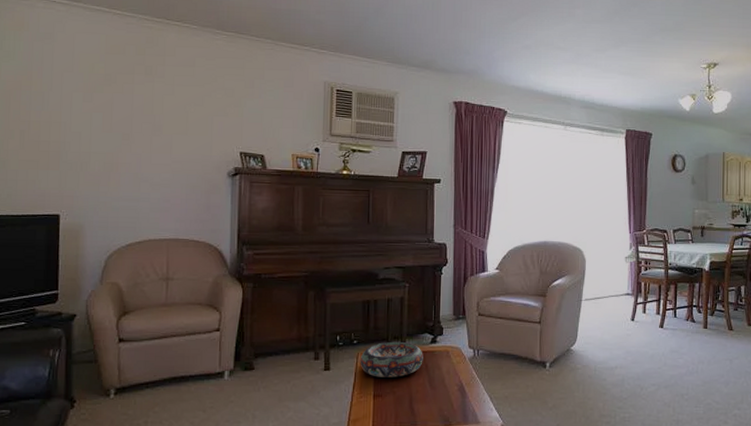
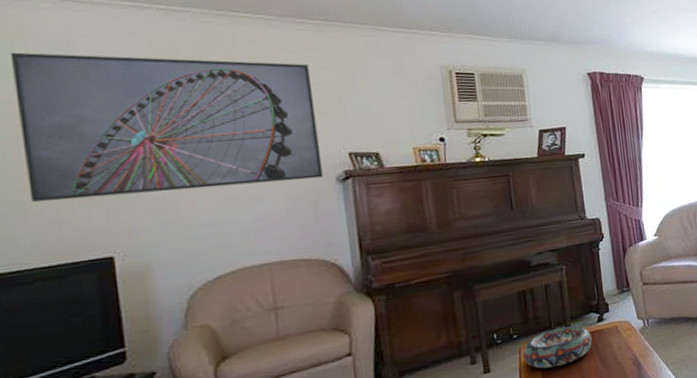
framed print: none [11,41,219,171] -> present [9,52,323,203]

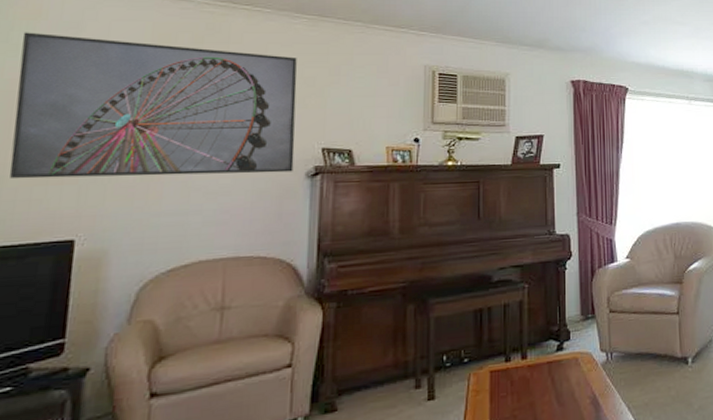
decorative bowl: present [523,326,592,369] -> none [472,353,548,401]

